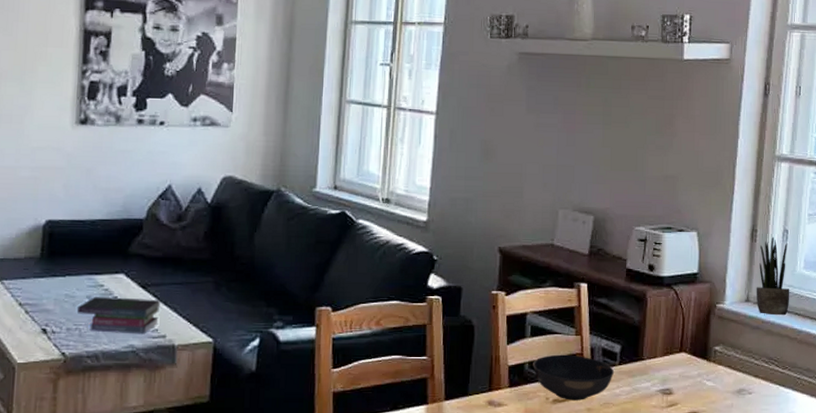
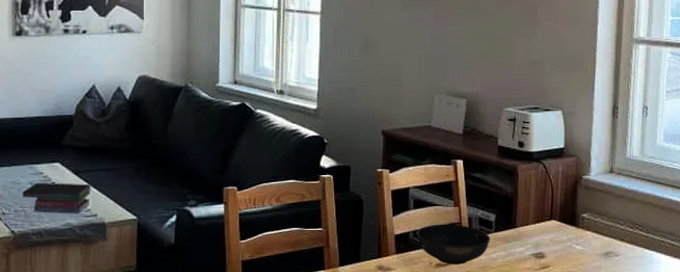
potted plant: present [756,236,790,316] -> none [619,112,652,185]

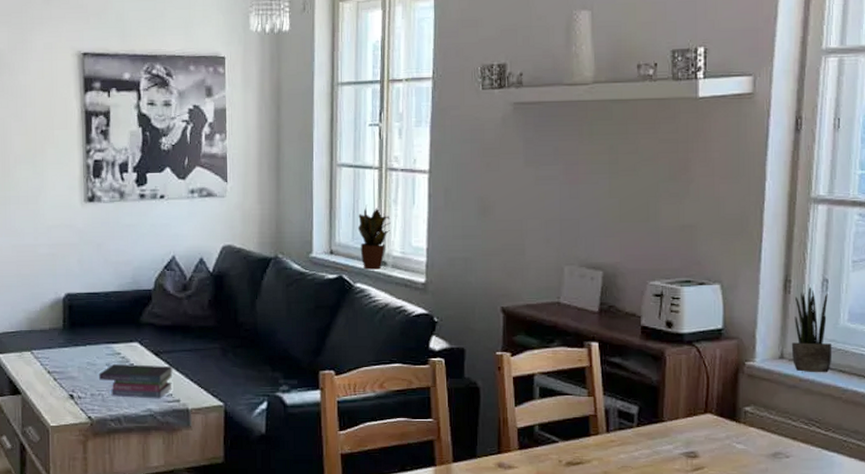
potted plant: none [258,40,287,98] -> present [357,204,391,270]
bowl: present [417,224,491,265] -> none [543,416,632,463]
potted plant: none [619,112,652,185] -> present [791,287,832,373]

